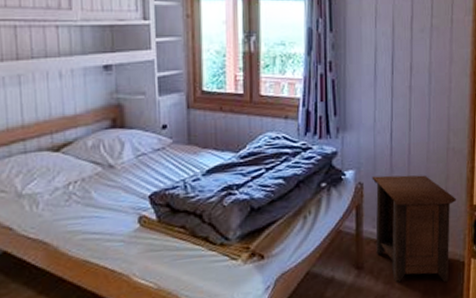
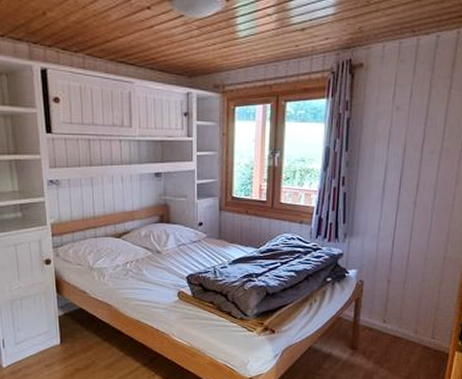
nightstand: present [372,175,457,283] -> none [370,276,448,369]

